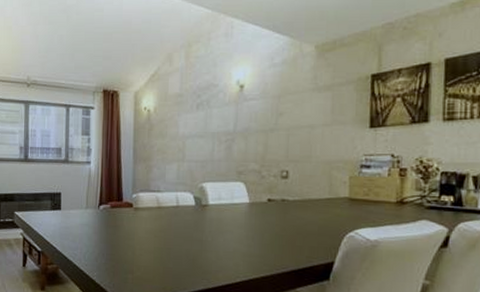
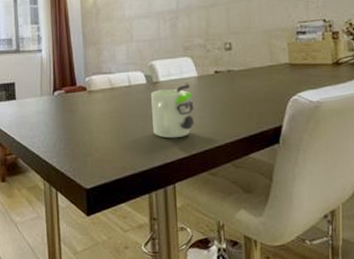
mug: none [198,208,243,264] -> present [150,83,194,139]

